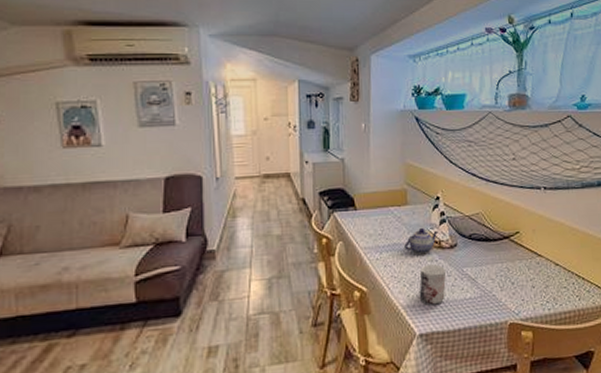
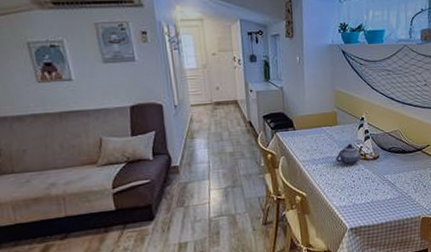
mug: present [419,264,447,305] -> none [349,173,371,205]

